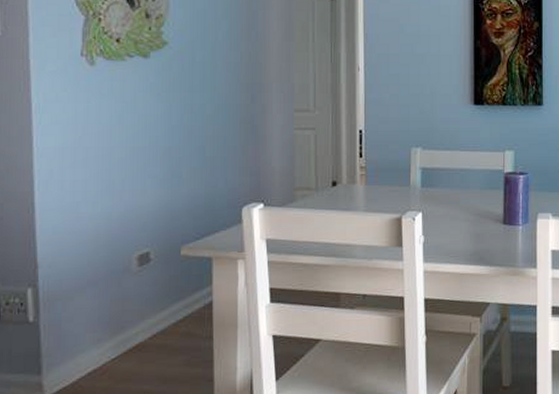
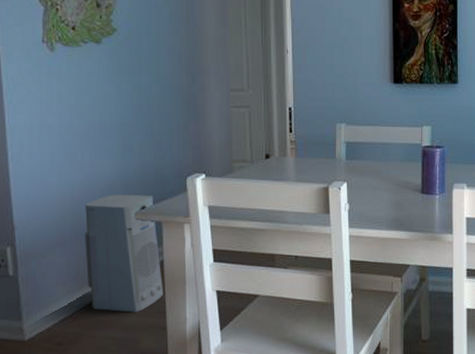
air purifier: none [121,226,212,362] -> present [84,194,164,313]

